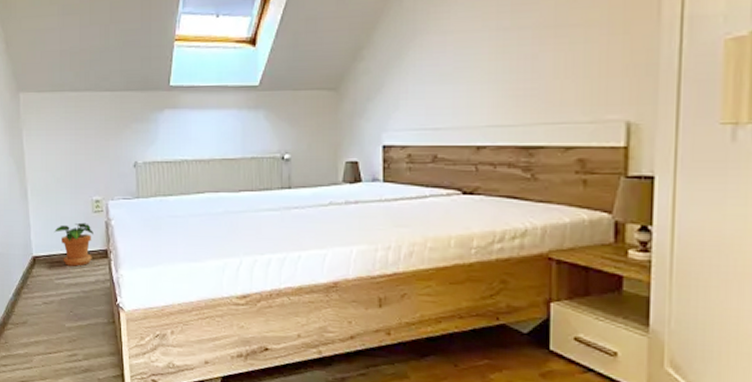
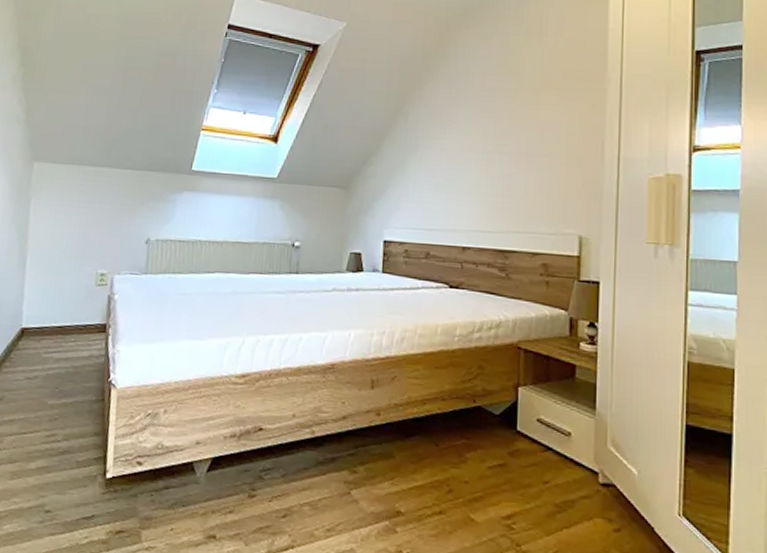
potted plant: present [54,222,93,267] -> none [50,295,94,340]

